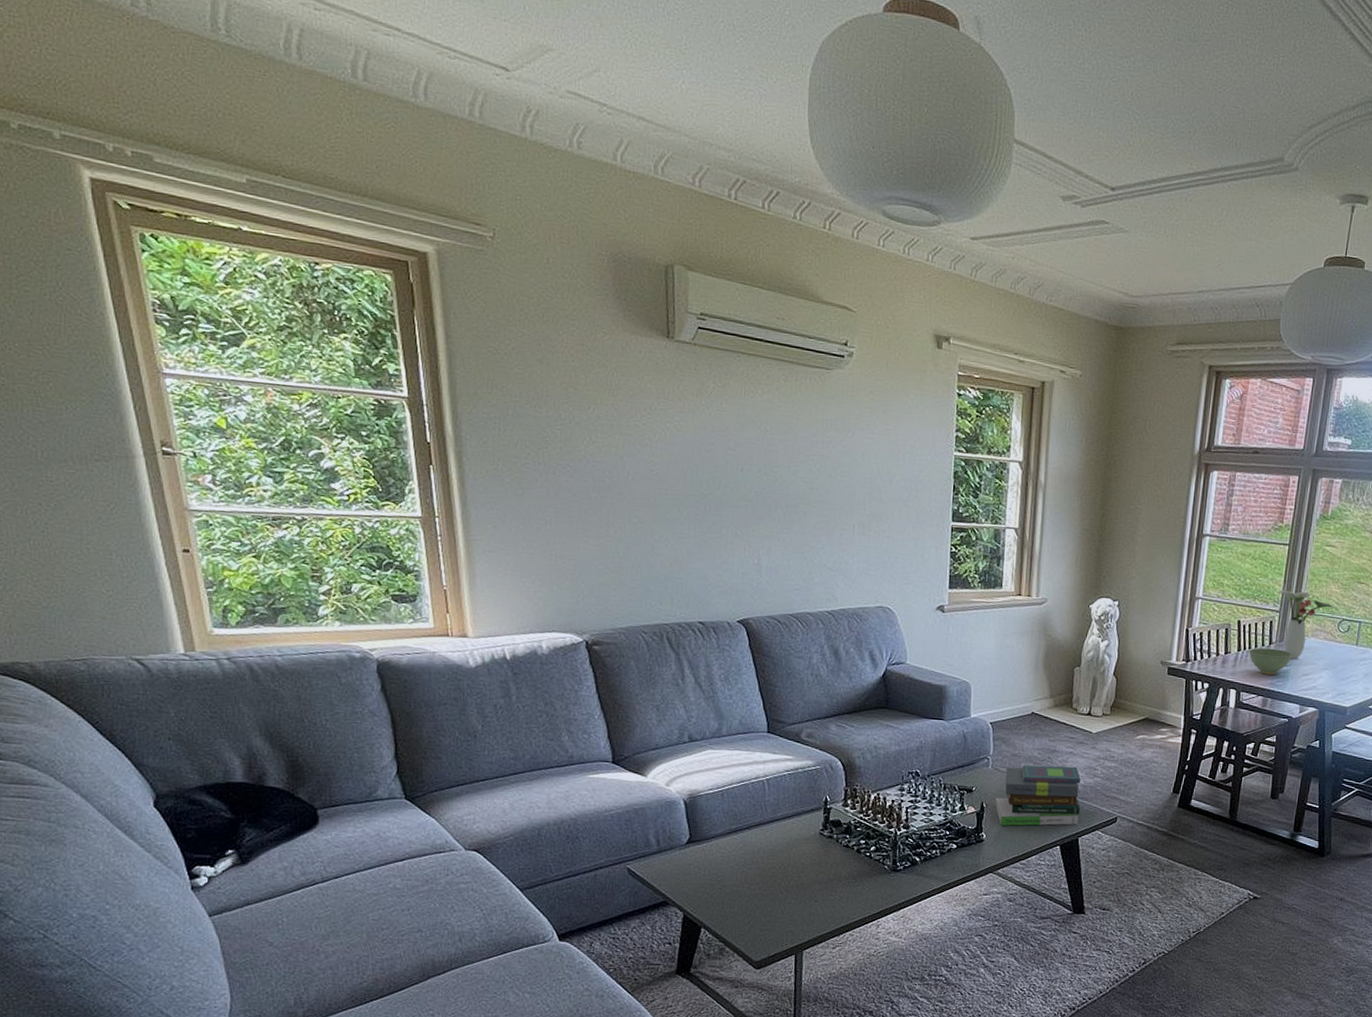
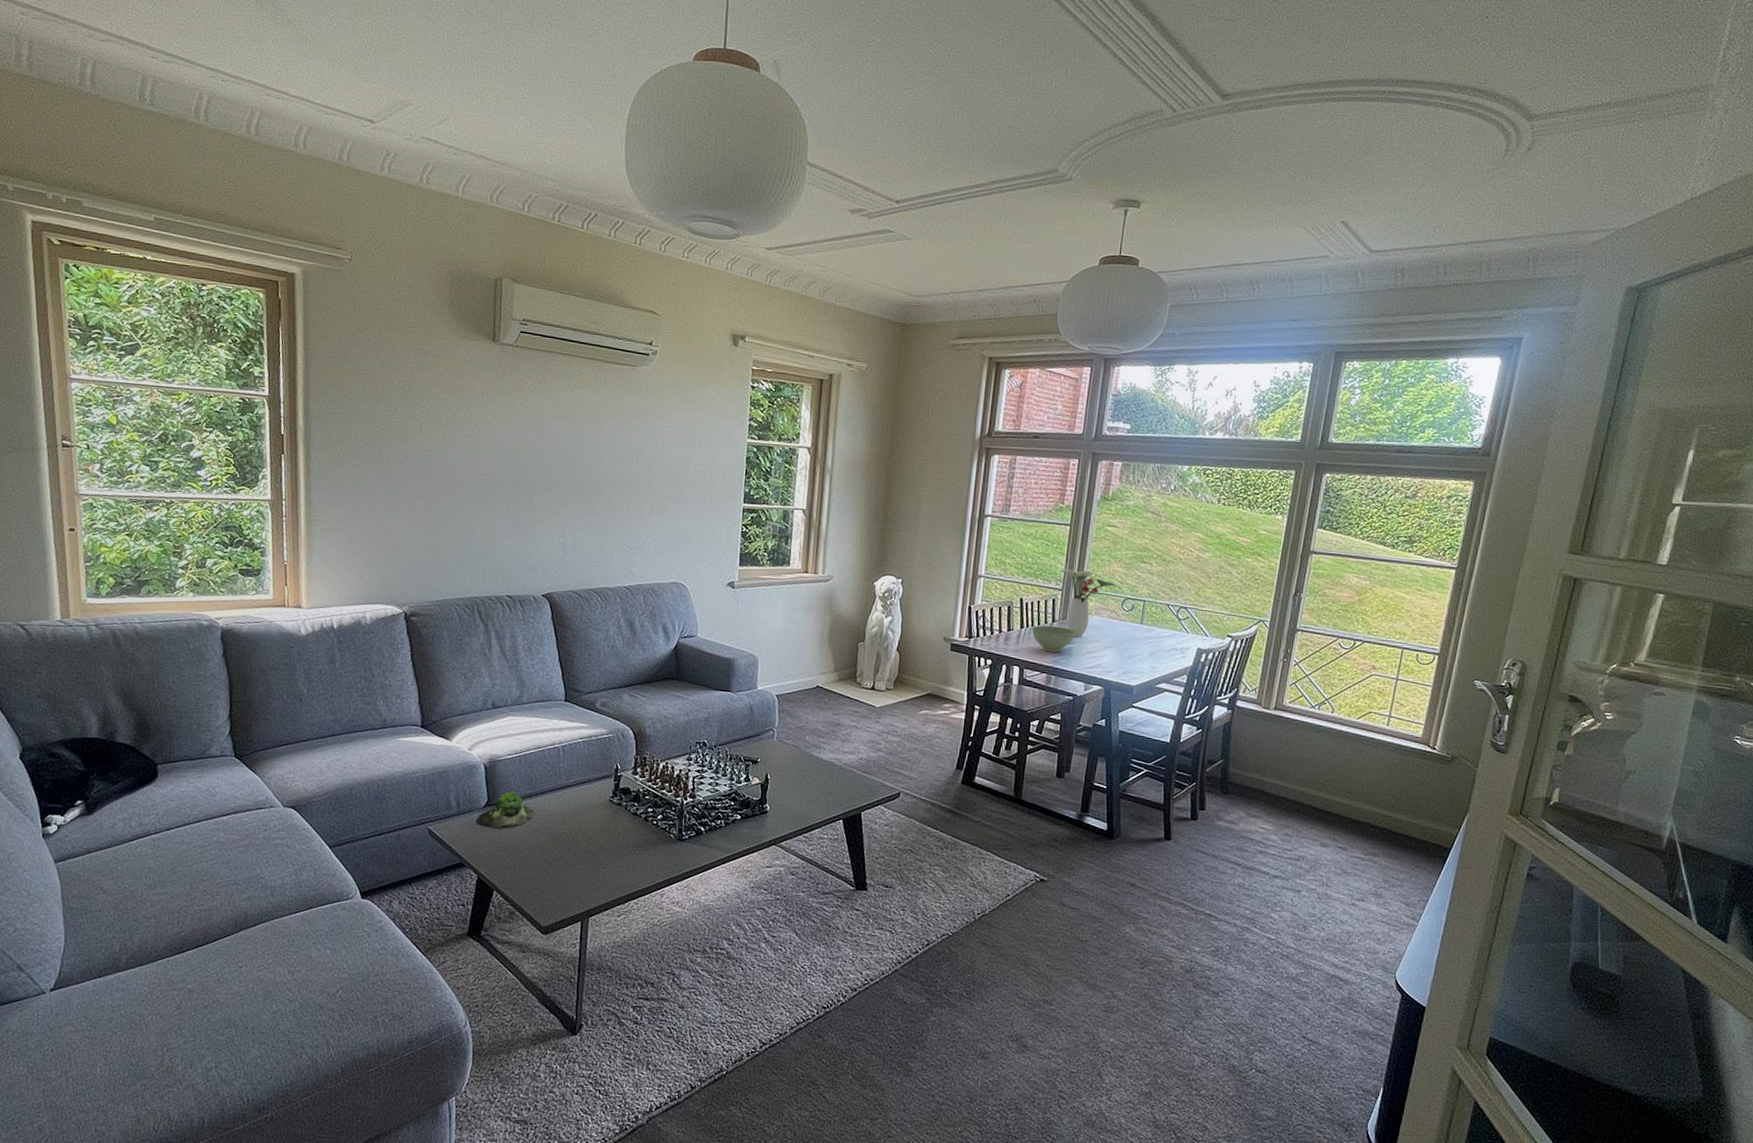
succulent plant: none [677,826,741,865] -> present [475,791,535,828]
books: present [994,765,1081,826] -> none [779,738,865,799]

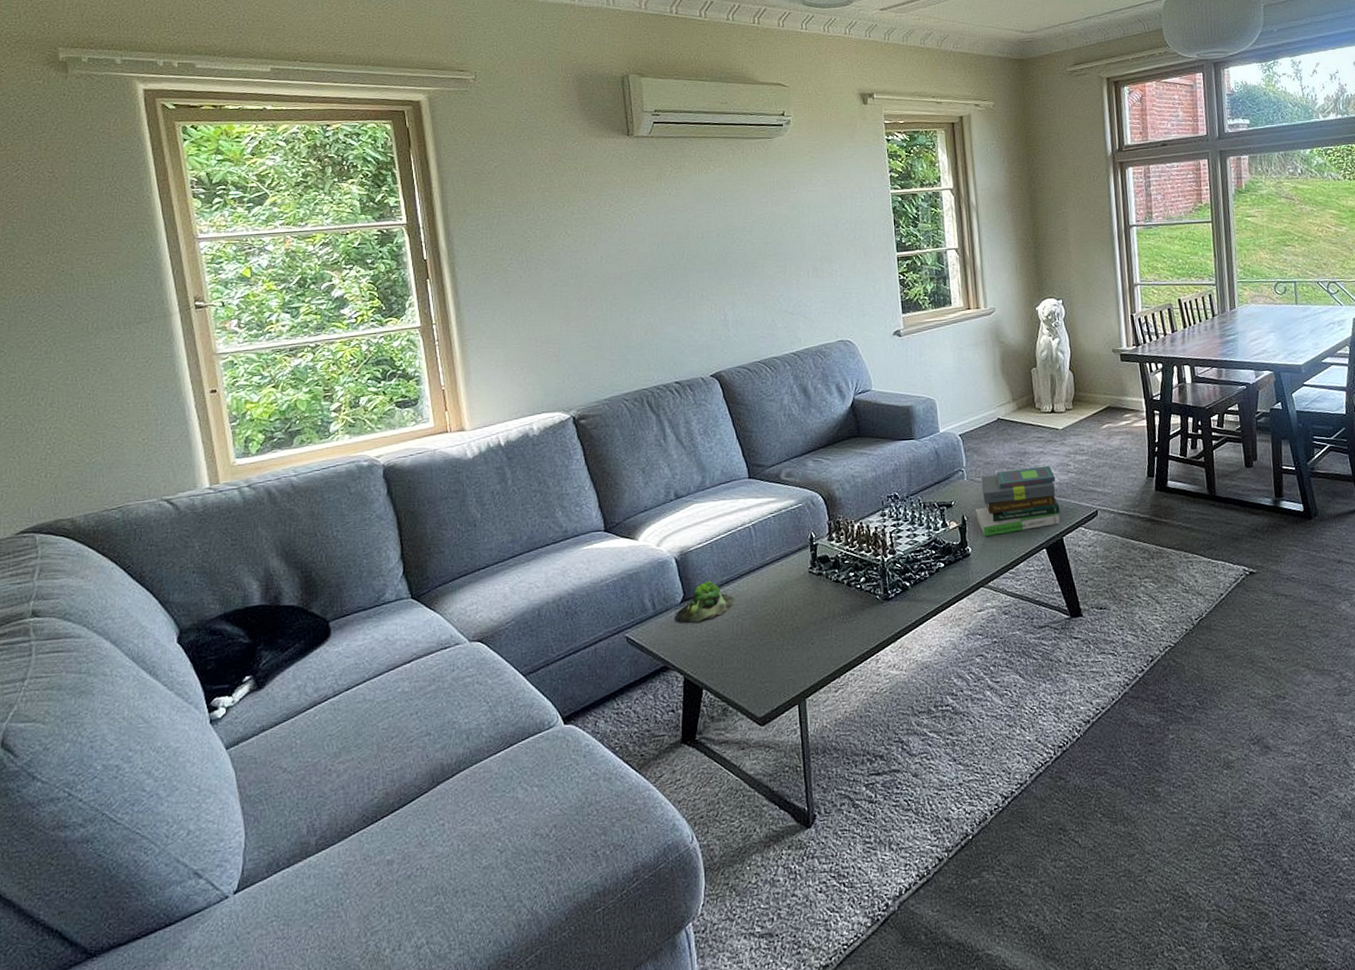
books: none [779,738,865,799] -> present [975,465,1060,536]
bowl: present [1031,625,1076,653] -> none [1194,320,1237,347]
flower arrangement: present [1060,568,1123,637] -> none [1210,262,1273,327]

